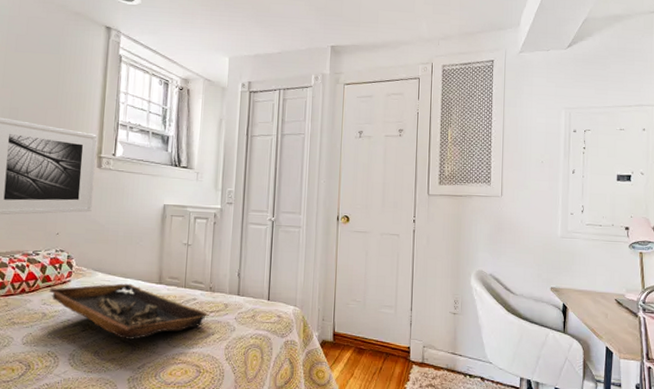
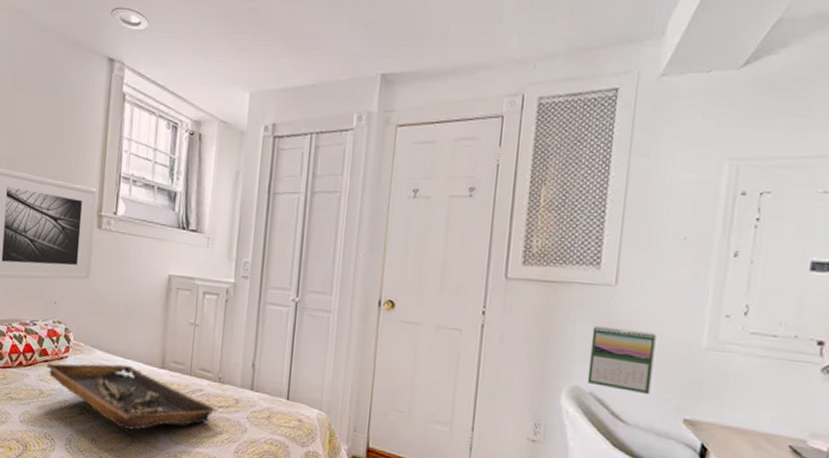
calendar: none [487,226,529,273] -> present [587,326,656,395]

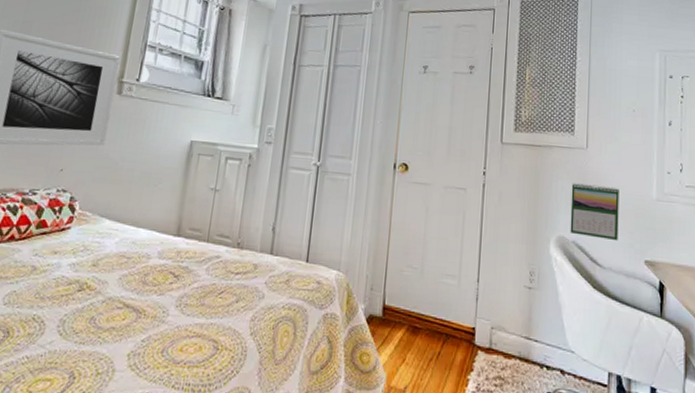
tray: present [46,362,218,431] -> none [42,233,235,305]

